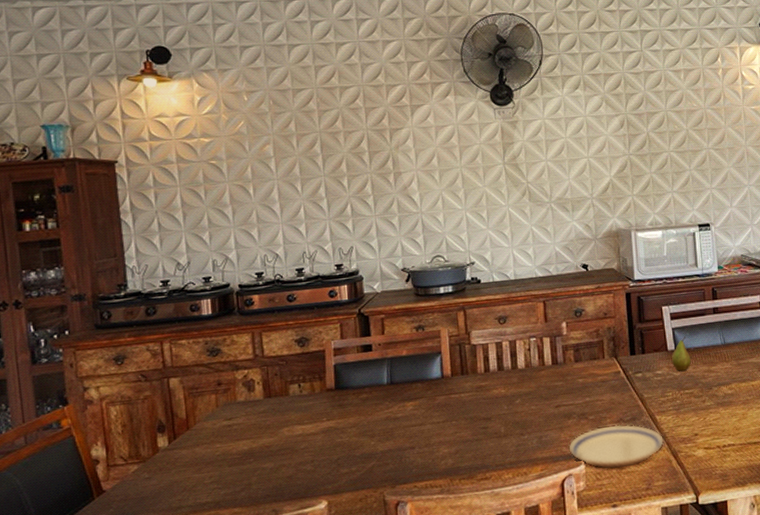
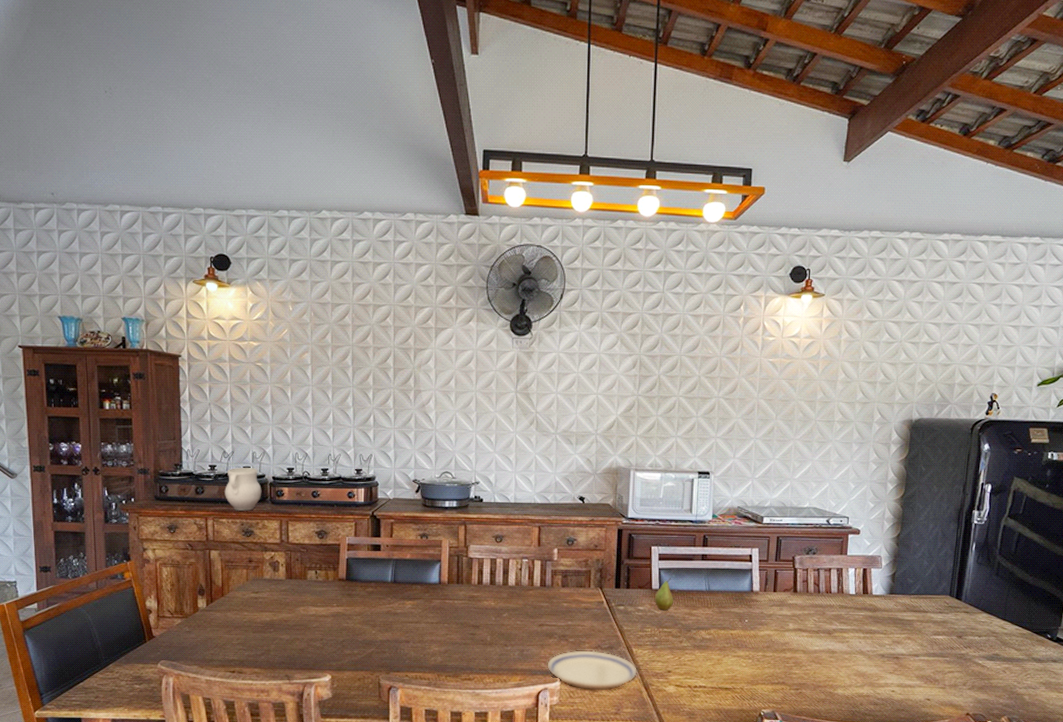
ceramic jug: none [181,277,228,328] -> present [224,468,262,511]

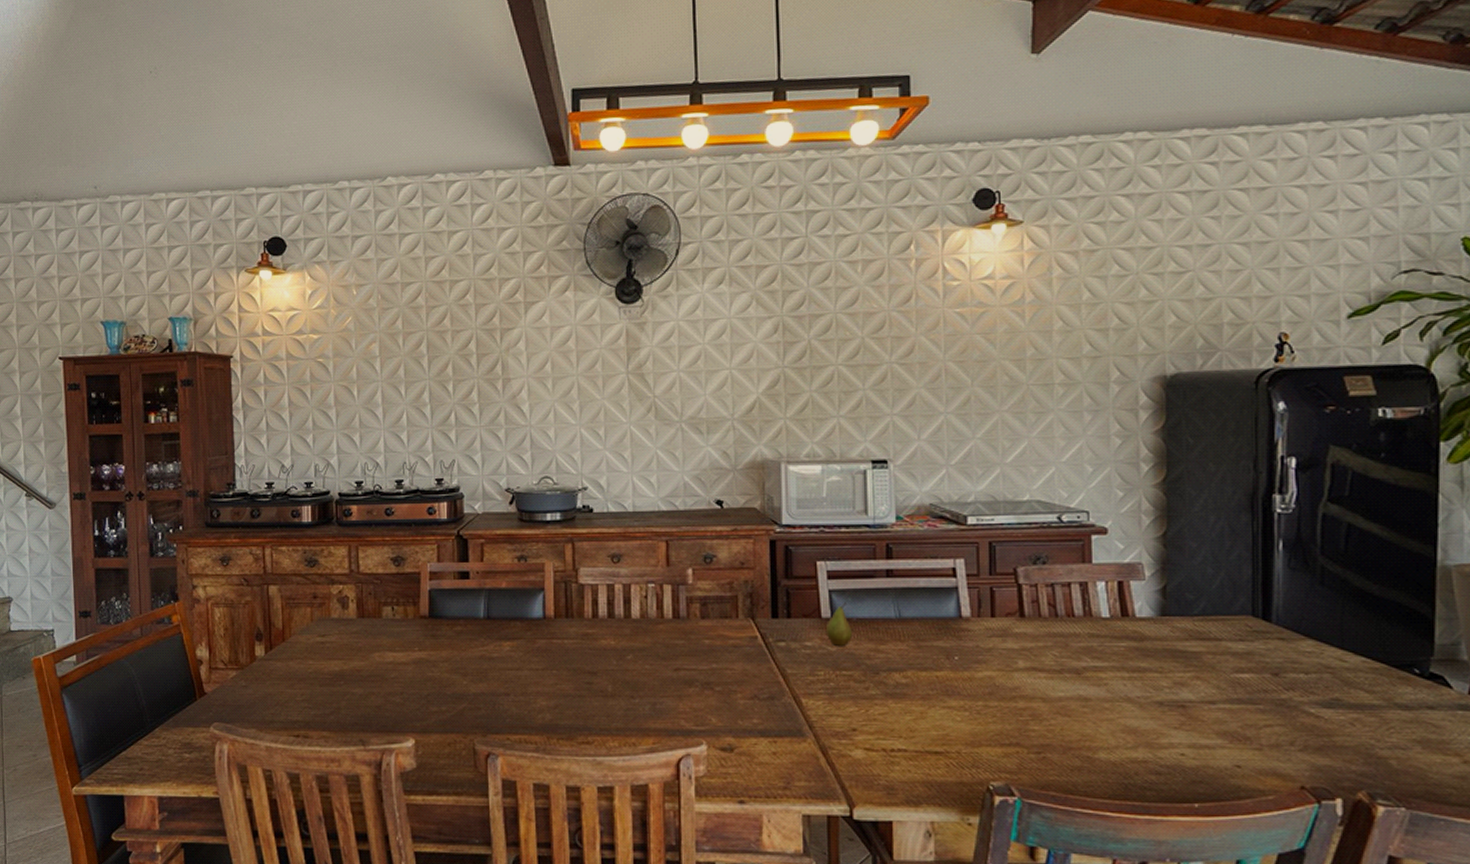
ceramic jug: present [224,468,262,511] -> none [284,483,327,536]
plate: present [547,650,637,691] -> none [688,702,810,757]

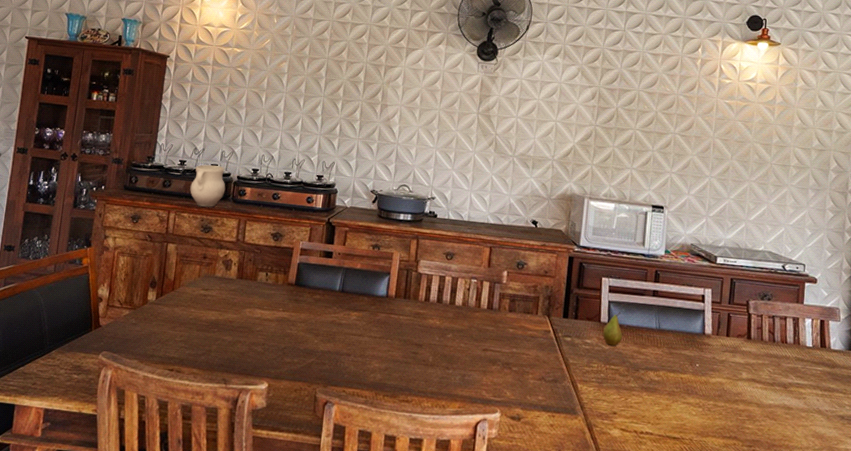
ceramic jug: none [284,483,327,536] -> present [190,164,226,207]

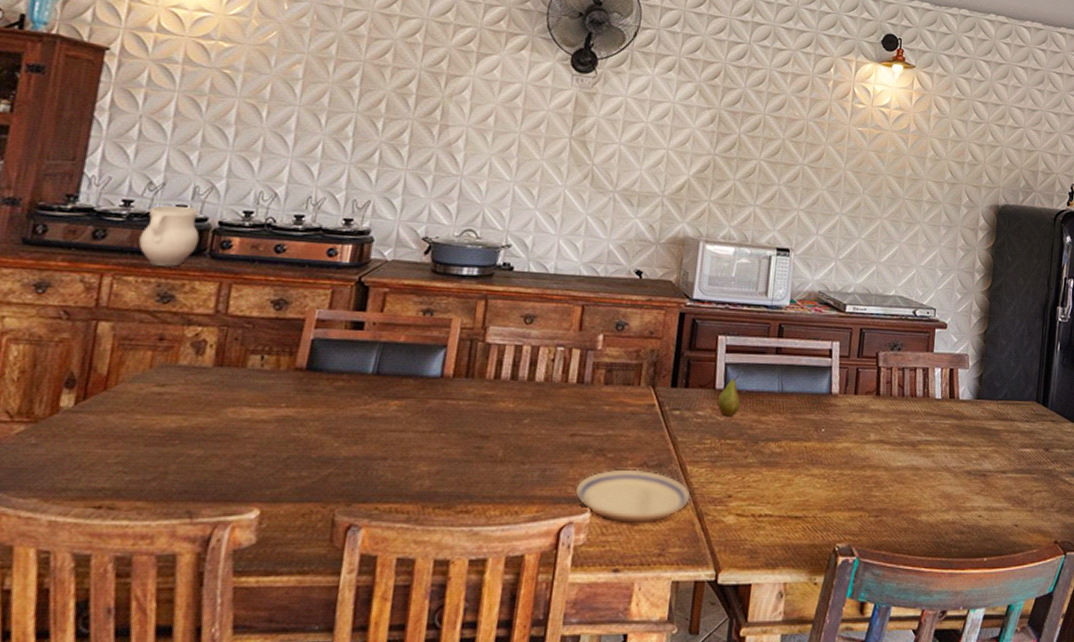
plate: none [488,380,581,428] -> present [576,469,690,524]

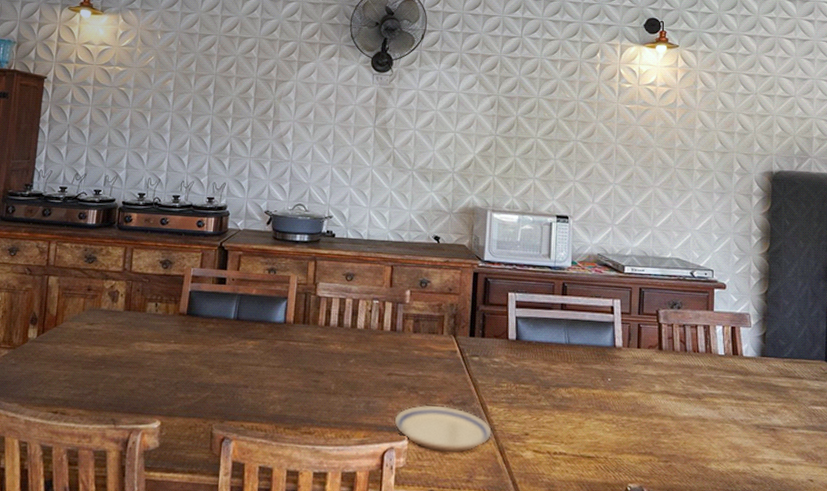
ceramic jug: present [139,205,200,267] -> none [71,190,110,236]
fruit: present [717,375,740,417] -> none [510,327,531,365]

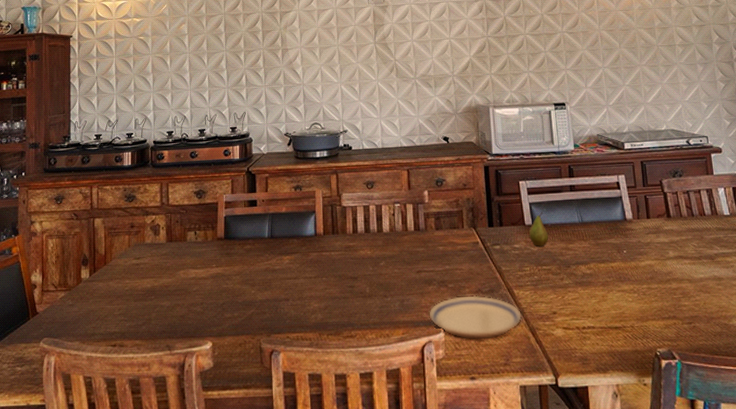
fruit: none [510,327,531,365] -> present [528,212,549,248]

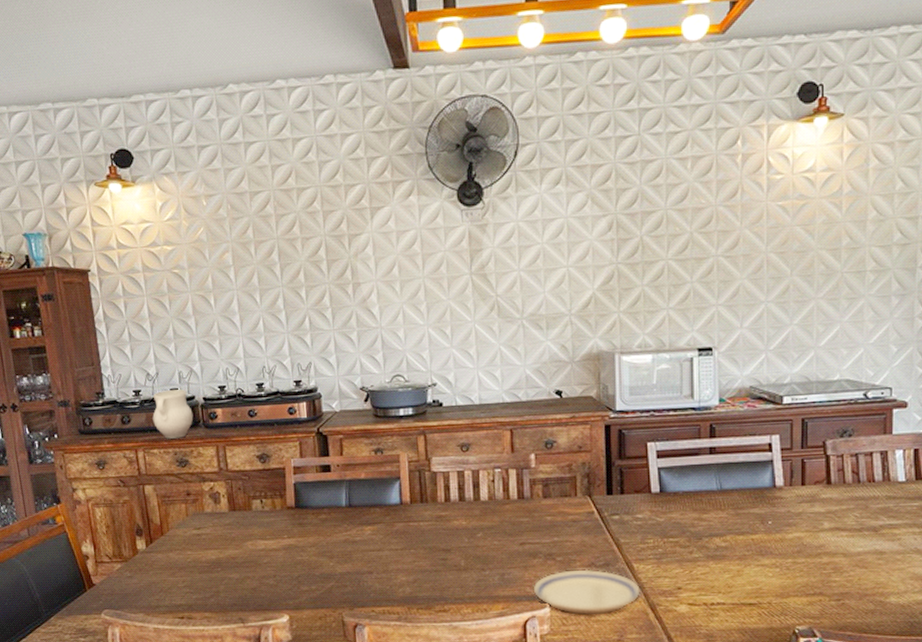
ceramic jug: none [109,134,144,177] -> present [152,389,194,439]
fruit: present [528,212,549,248] -> none [654,478,678,518]

